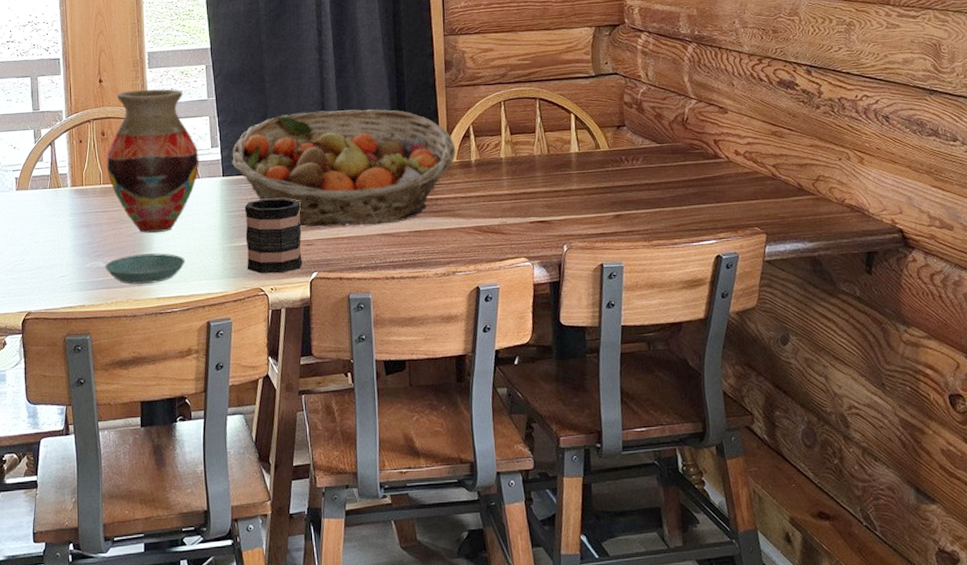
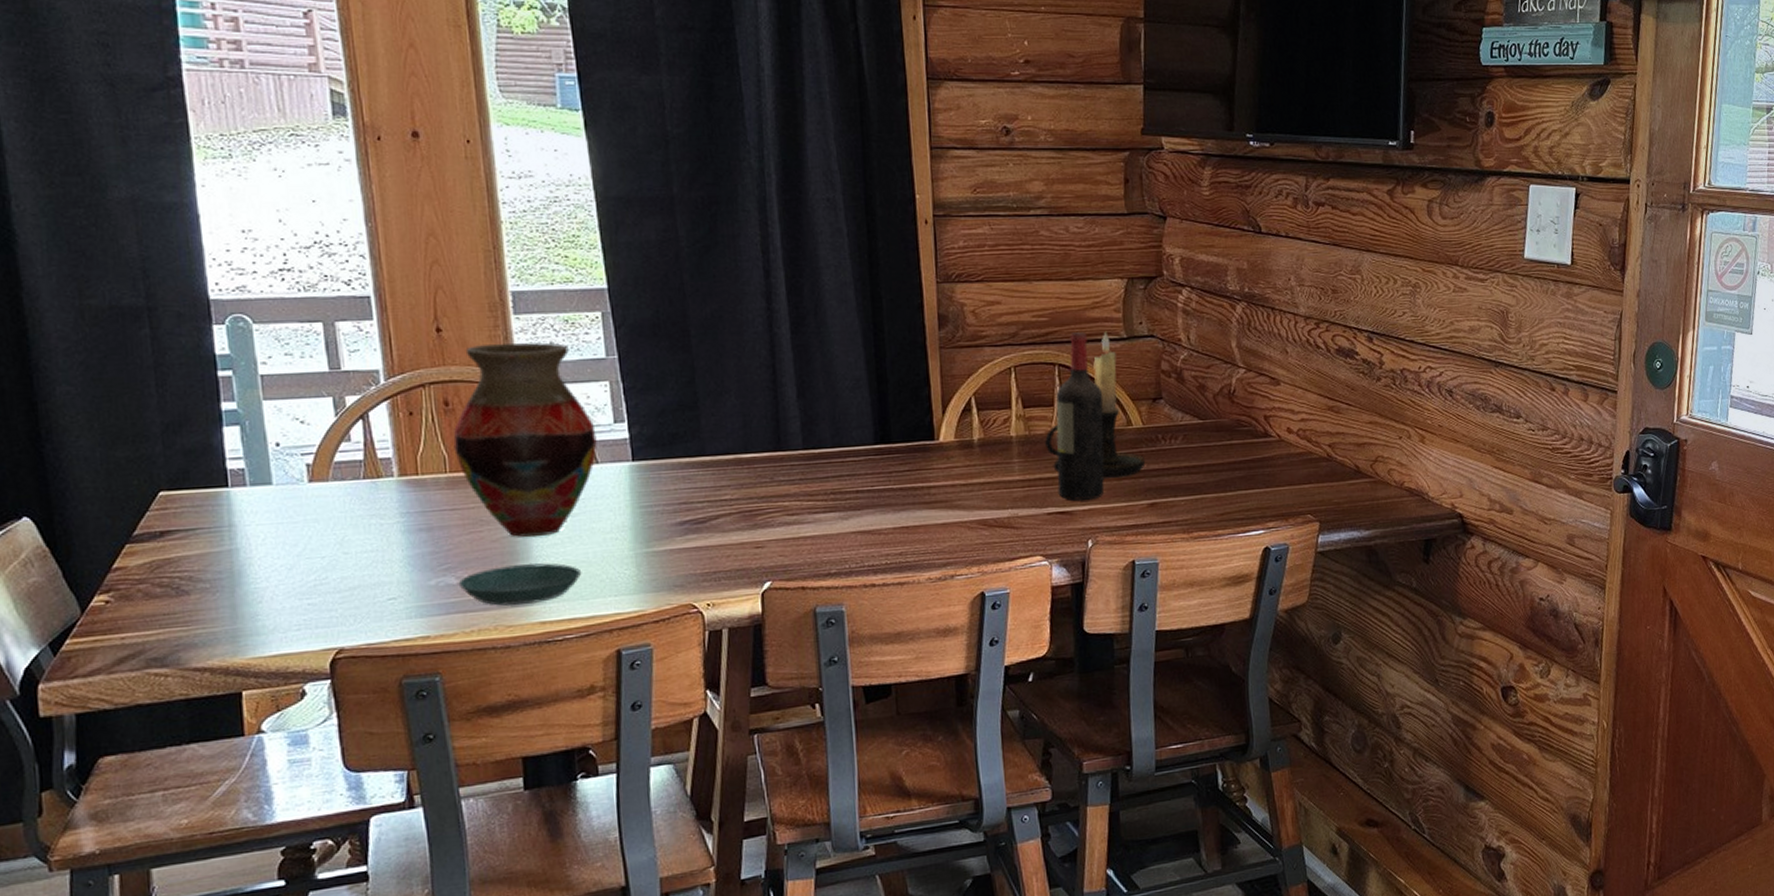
fruit basket: present [232,109,456,227] -> none [645,374,954,525]
mug: present [244,198,302,274] -> none [665,488,750,586]
candle holder: none [528,70,612,193] -> present [1045,331,1146,478]
wine bottle: none [537,72,577,212] -> present [1056,332,1105,501]

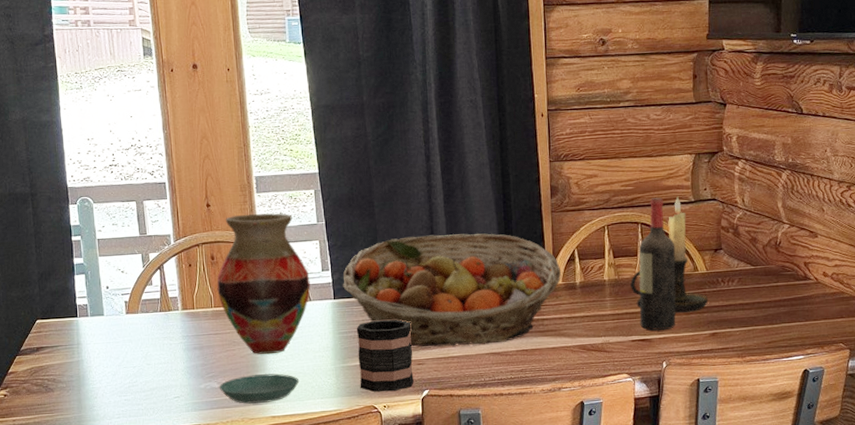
fruit basket: none [645,374,954,525] -> present [343,233,562,347]
mug: none [665,488,750,586] -> present [356,320,414,392]

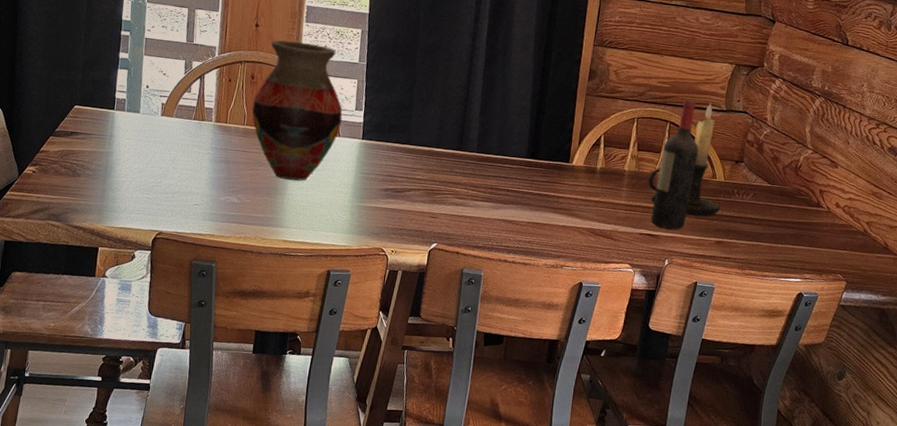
saucer: present [219,373,300,404] -> none [238,196,316,227]
fruit basket: present [343,233,562,347] -> none [373,91,585,212]
mug: present [356,320,414,392] -> none [372,167,432,239]

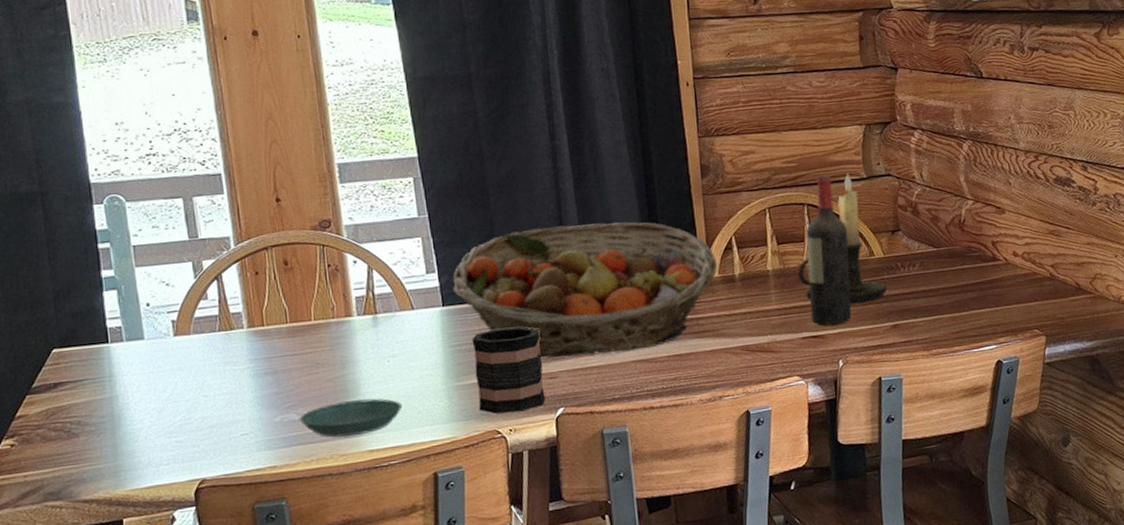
saucer: none [238,196,316,227] -> present [299,398,403,438]
vase: present [251,40,343,181] -> none [292,206,413,377]
mug: none [372,167,432,239] -> present [472,327,546,414]
fruit basket: none [373,91,585,212] -> present [453,222,718,358]

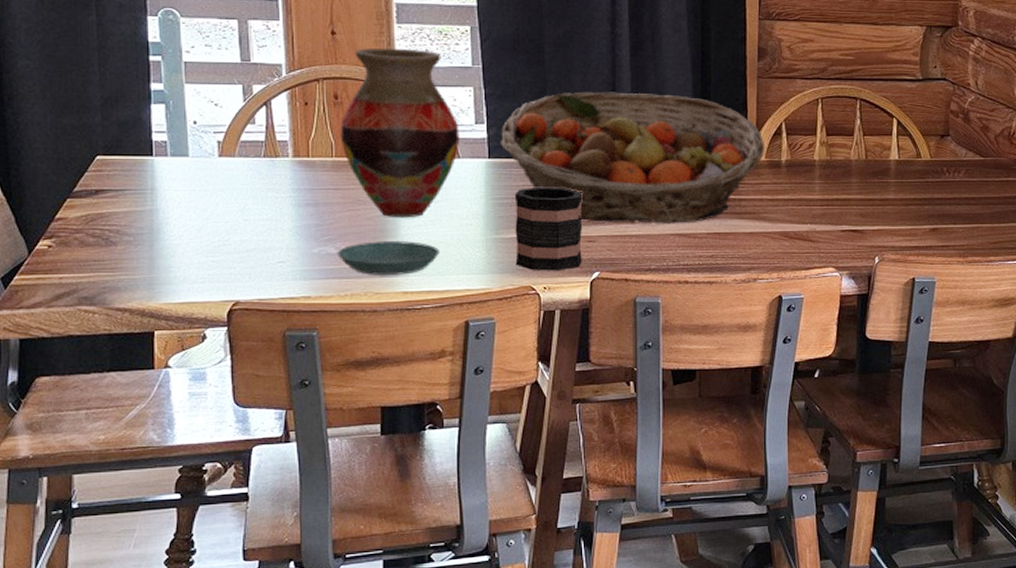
vase: none [292,206,413,377] -> present [340,47,460,218]
candle holder: present [798,172,888,304] -> none [844,72,931,203]
wine bottle: present [806,174,852,325] -> none [852,71,898,221]

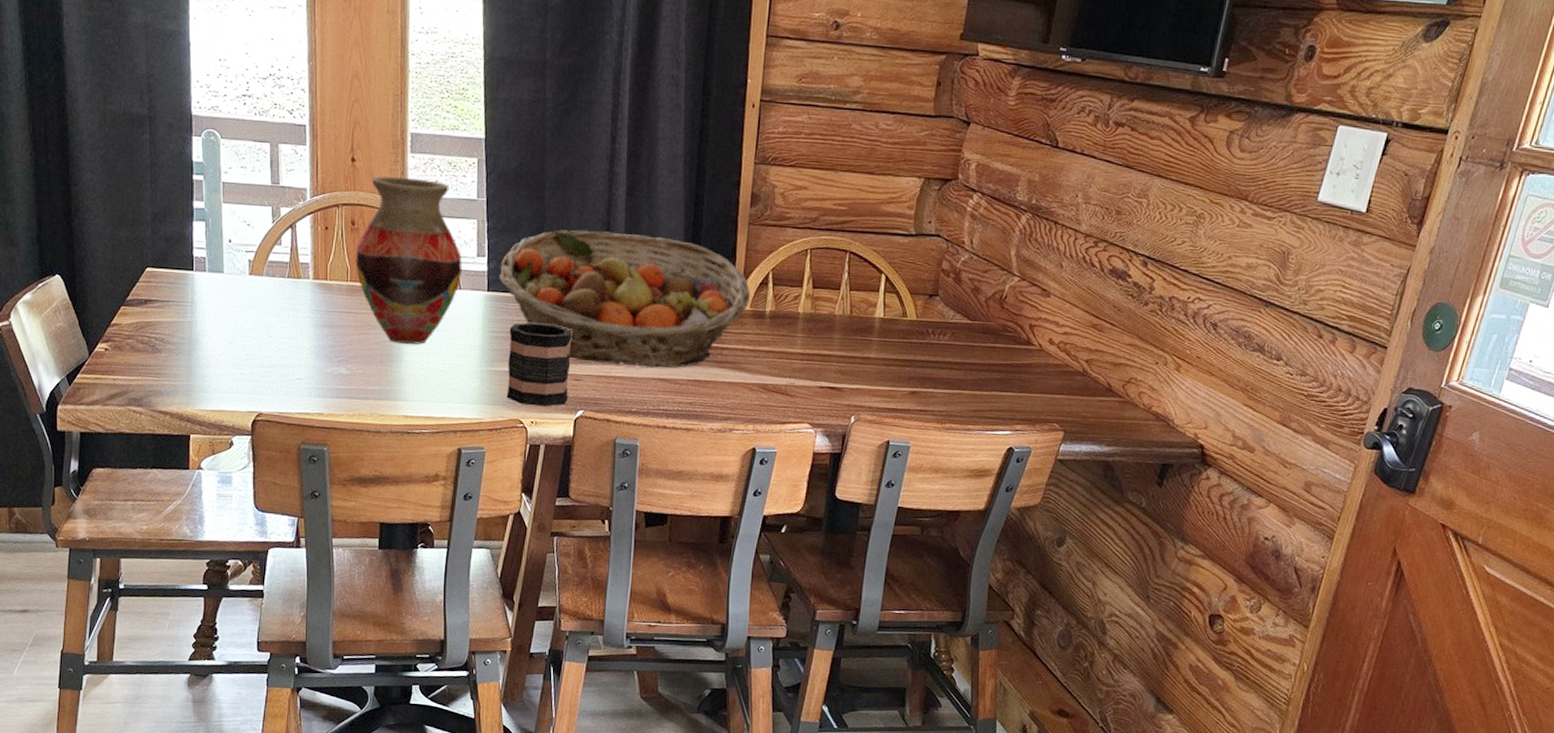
saucer: present [336,241,440,275] -> none [347,365,439,399]

